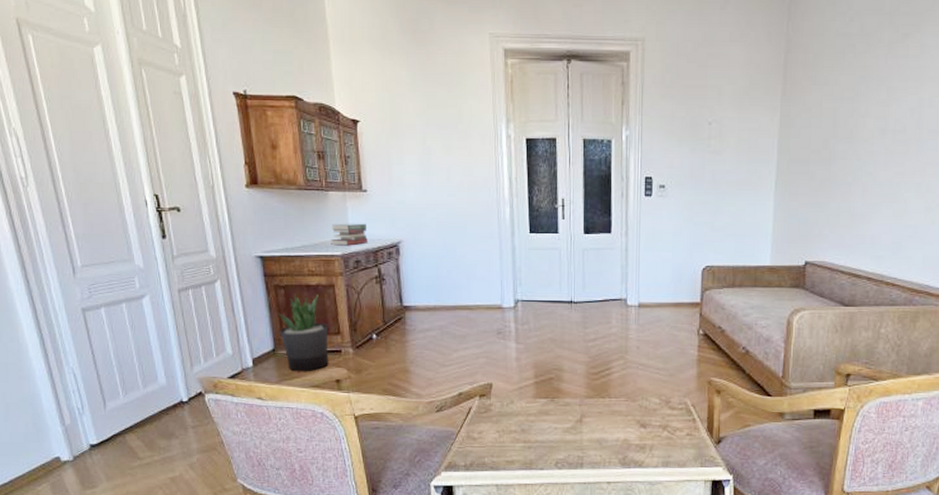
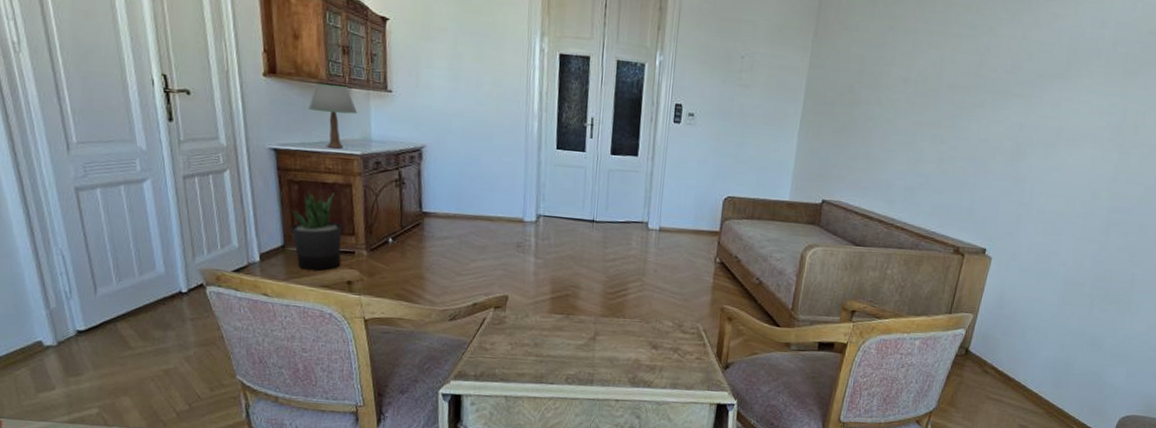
table lamp: none [289,186,336,251] -> present [308,81,358,149]
books: present [331,223,368,246] -> none [351,122,390,146]

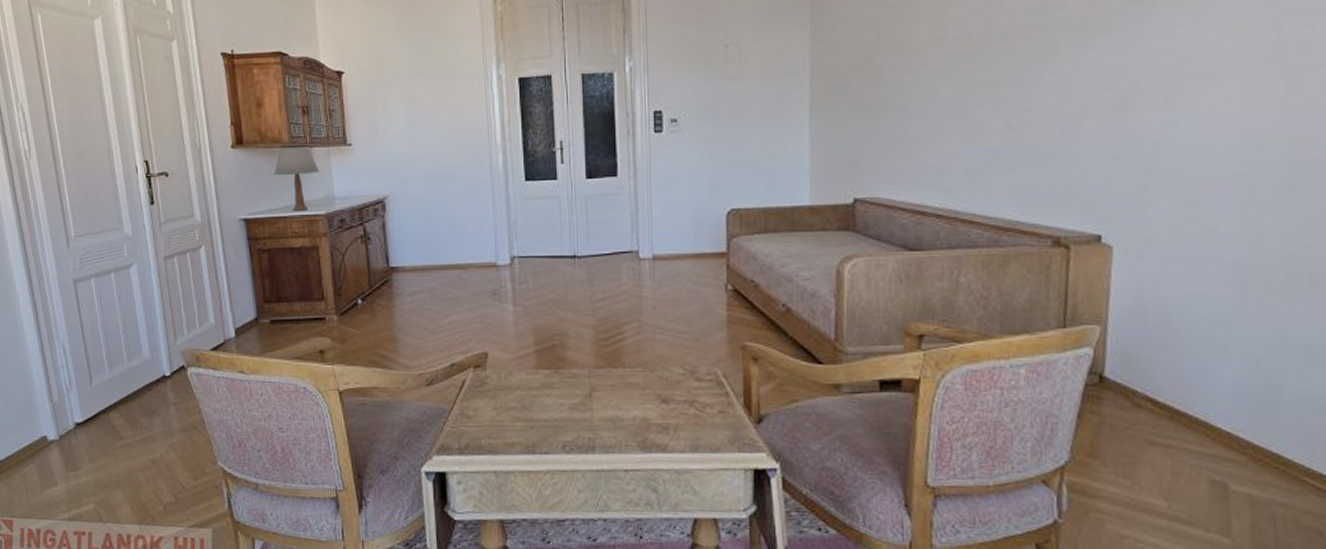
planter: present [290,190,342,271] -> none [261,257,312,343]

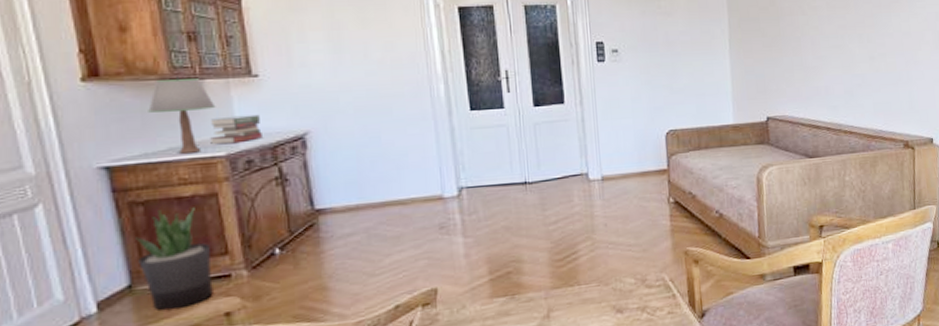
planter: none [261,257,312,343] -> present [136,207,213,311]
books: none [315,179,352,205] -> present [210,114,262,145]

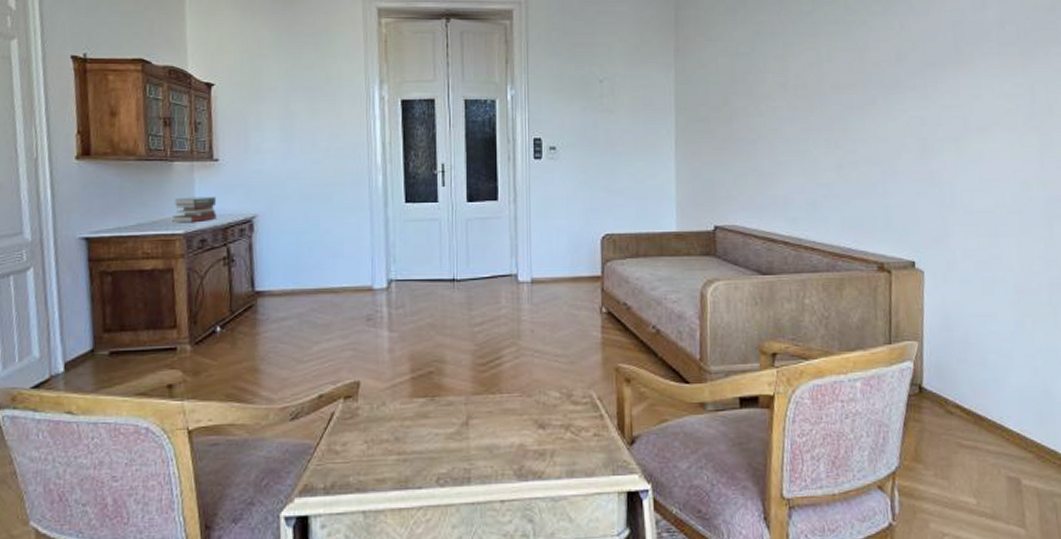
planter: present [136,207,213,311] -> none [102,280,161,377]
table lamp: present [148,75,216,154] -> none [125,156,181,230]

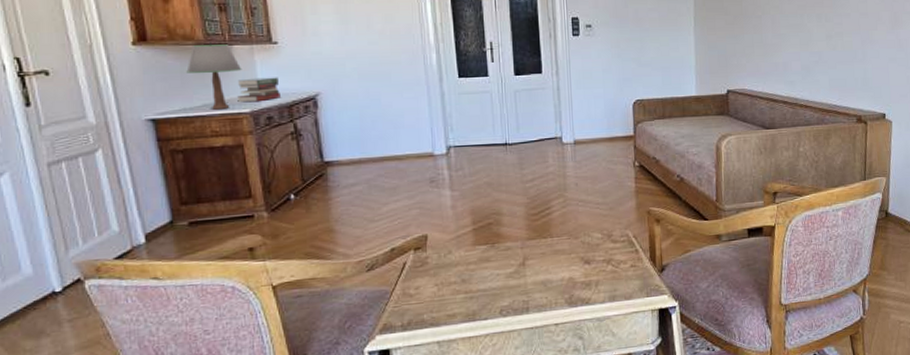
table lamp: none [125,156,181,230] -> present [186,41,242,110]

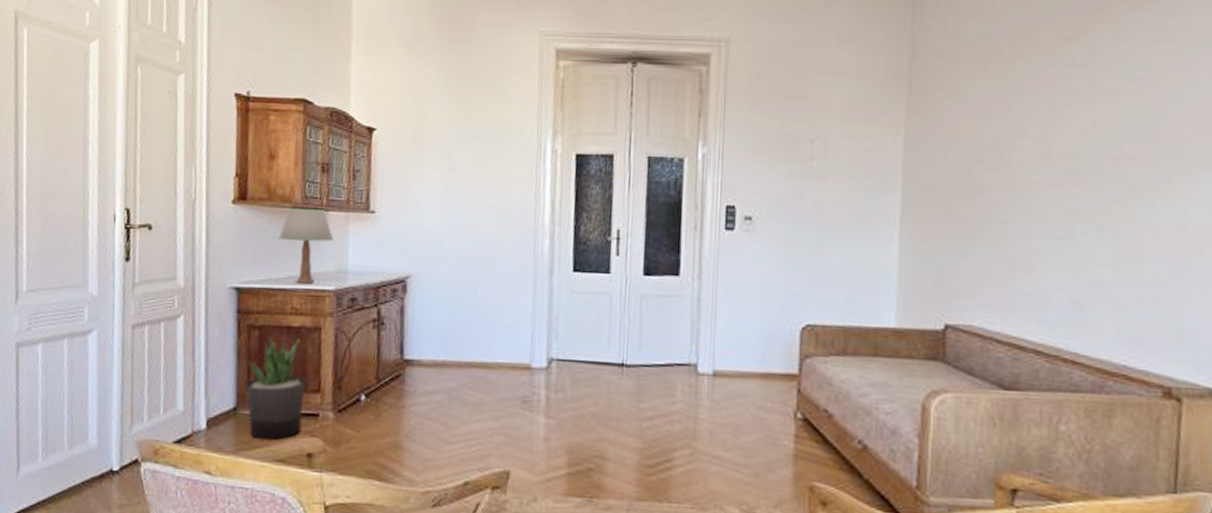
planter: none [176,156,239,244] -> present [245,337,306,441]
books: present [237,77,281,103] -> none [323,250,370,279]

